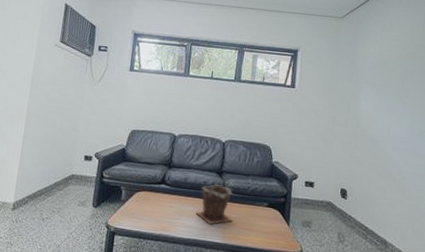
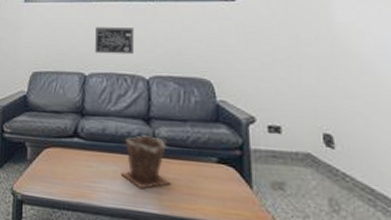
wall art: none [185,98,217,122] -> present [95,27,134,55]

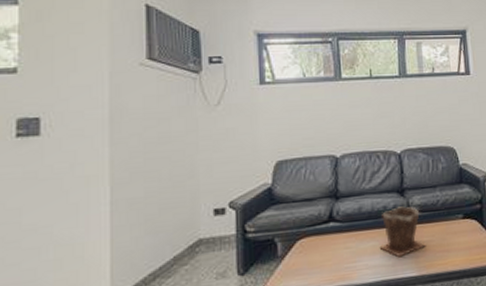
wall art: present [95,27,134,55] -> none [344,105,384,134]

